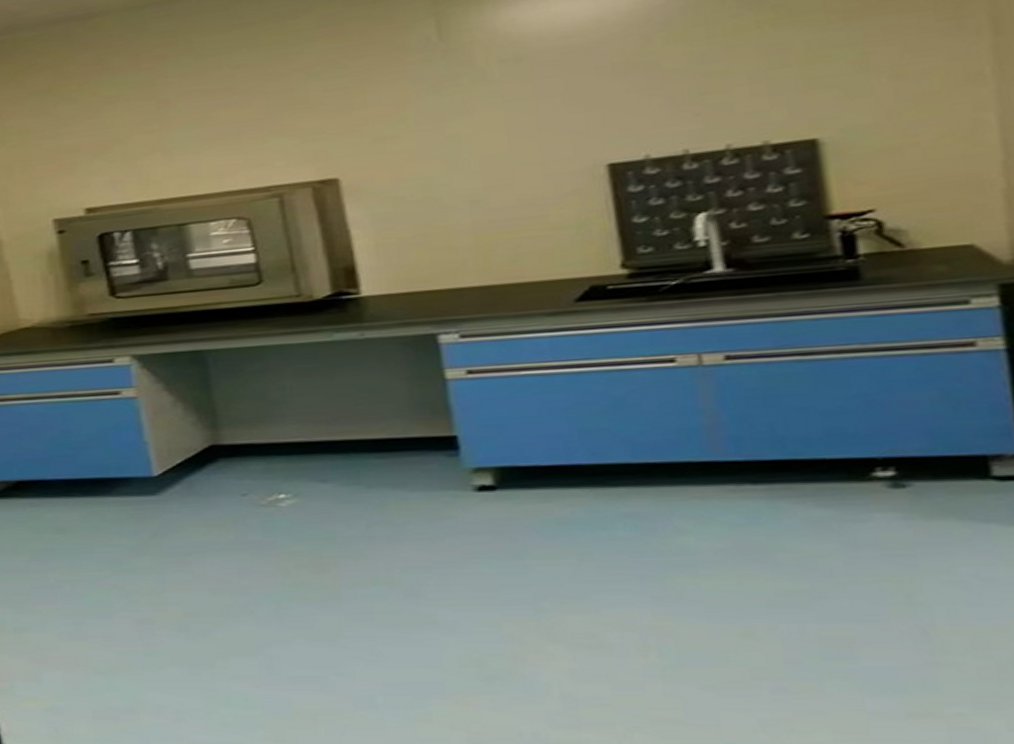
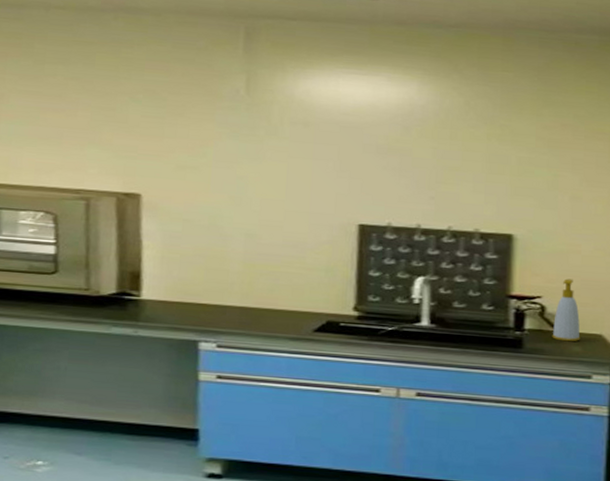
soap bottle: none [898,180,943,262] -> present [552,278,580,342]

